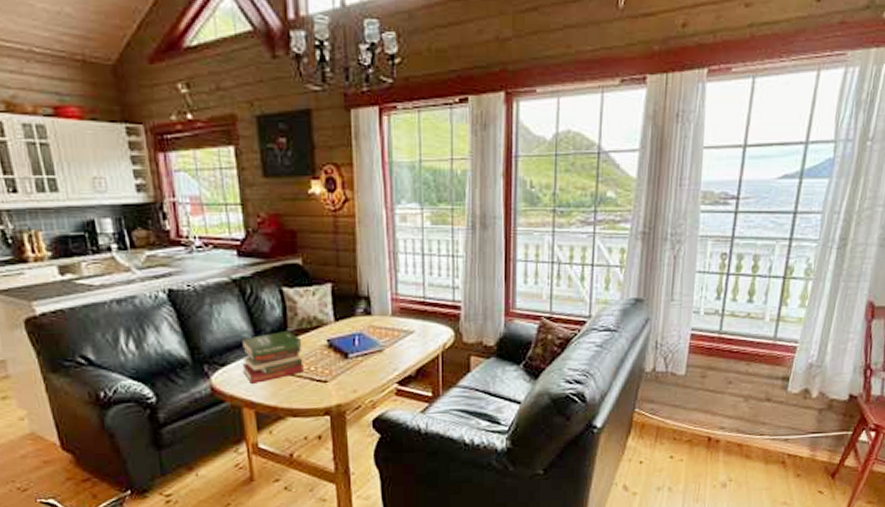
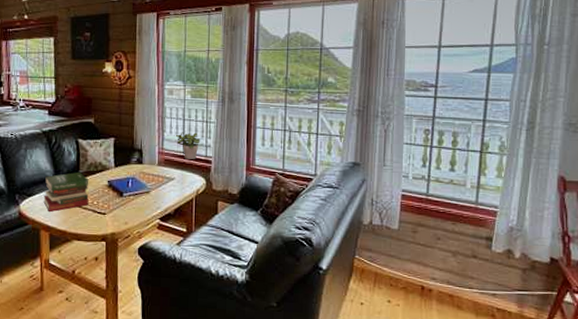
potted plant: none [413,271,446,306] -> present [176,132,201,159]

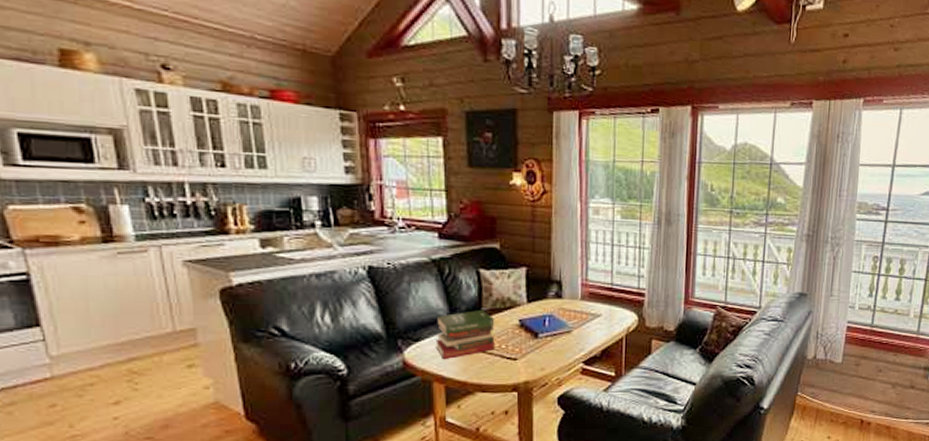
potted plant: present [176,132,201,159] -> none [603,260,632,292]

